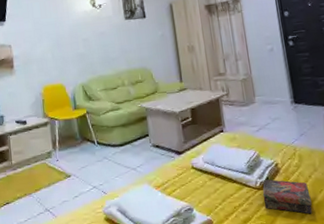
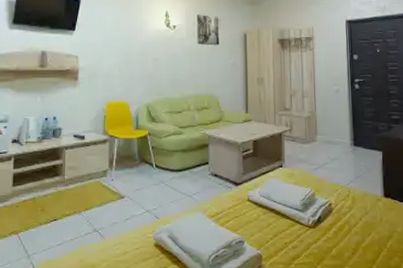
book: present [262,179,313,214] -> none [313,218,360,256]

